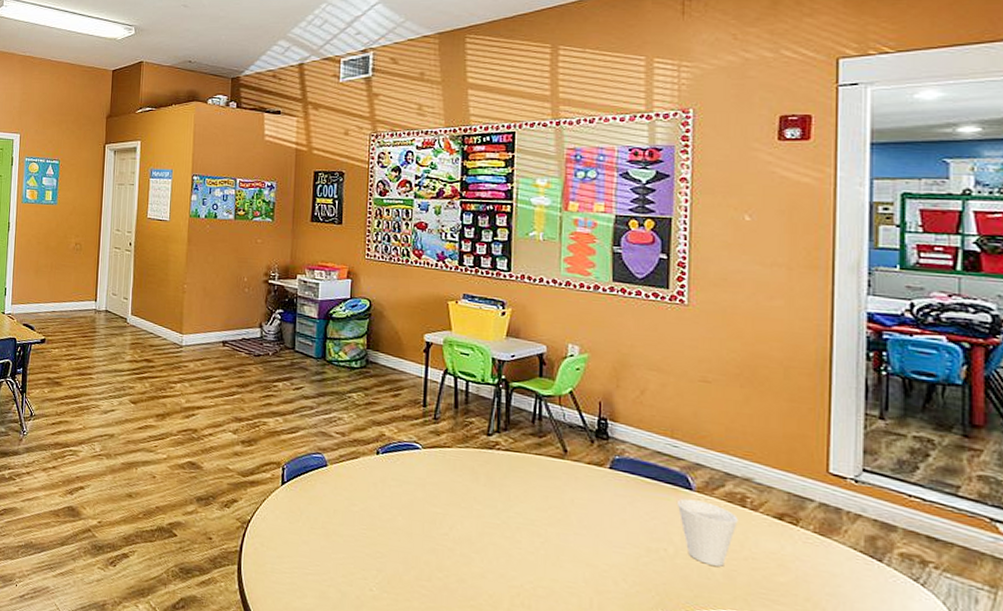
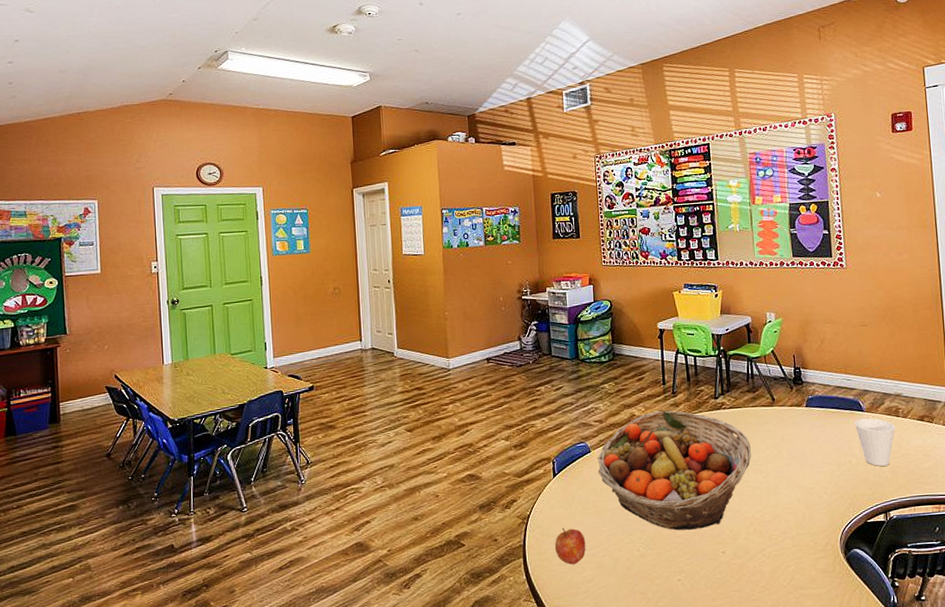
apple: none [274,543,310,587] -> present [554,528,586,565]
fruit basket: none [334,435,528,585] -> present [598,410,751,531]

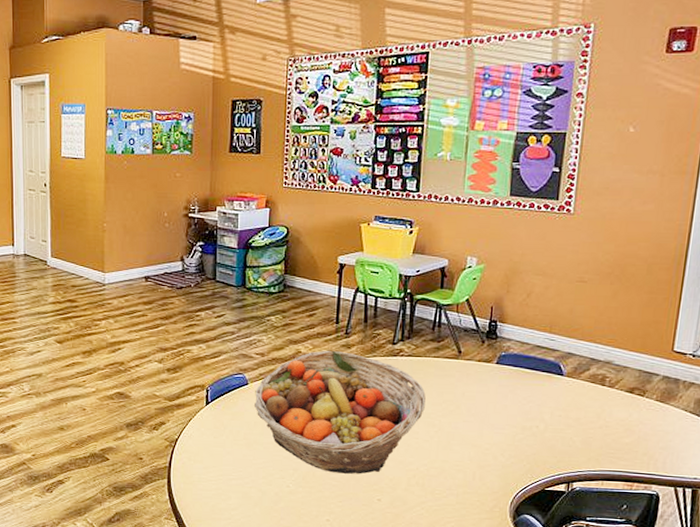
apple: present [554,528,586,565] -> none [200,455,234,492]
cup: present [854,418,895,466] -> none [549,383,598,435]

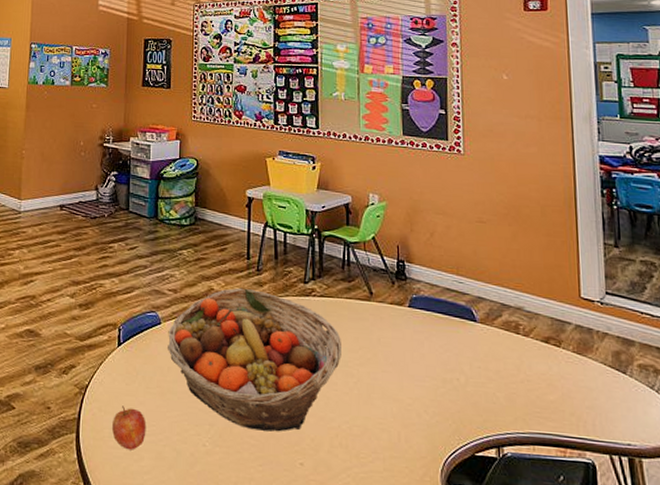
apple: none [200,455,234,492] -> present [111,406,147,450]

